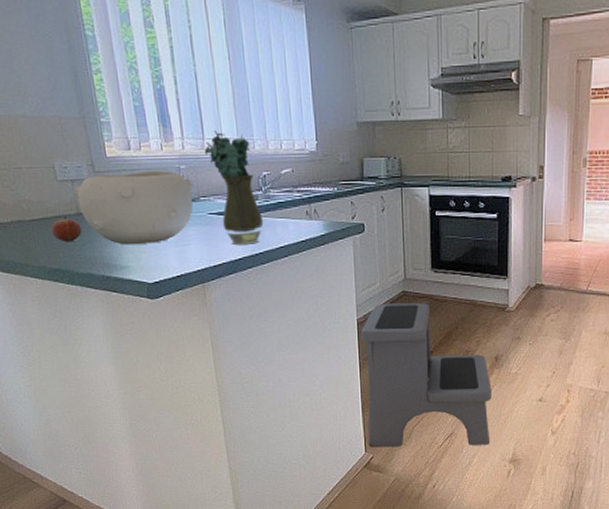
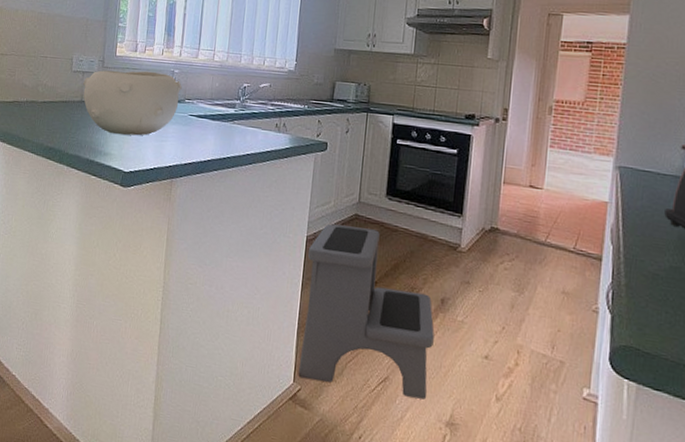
fruit: present [51,215,82,242] -> none [56,101,81,126]
vase: present [204,131,264,245] -> none [197,43,237,148]

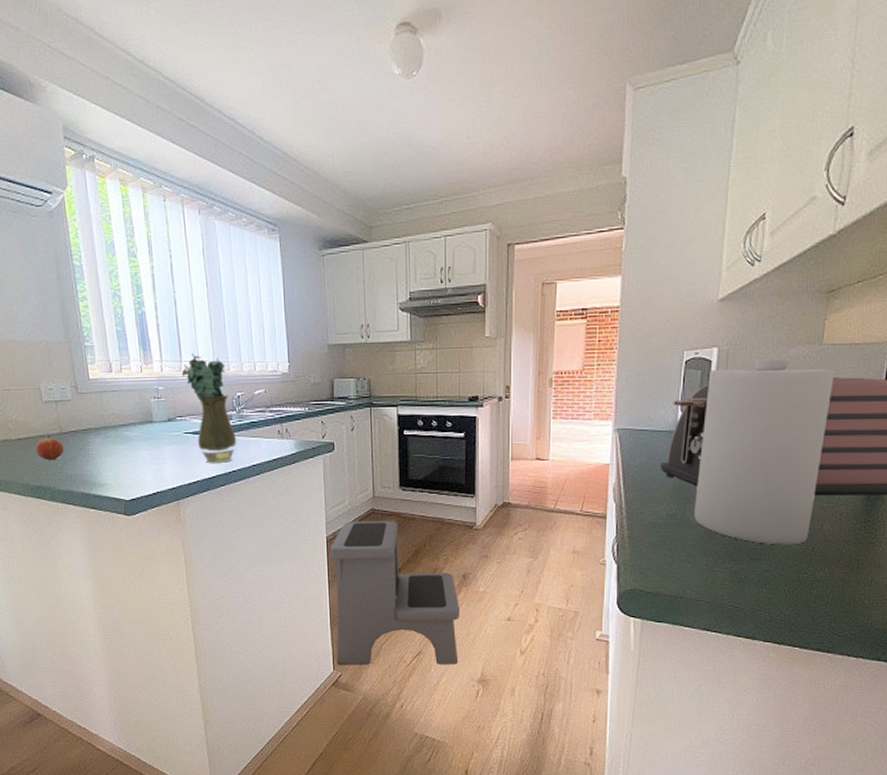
fruit: none [56,101,81,126] -> present [35,434,64,461]
bowl: present [83,70,182,136] -> none [58,391,170,462]
vase: none [197,43,237,148] -> present [181,353,237,463]

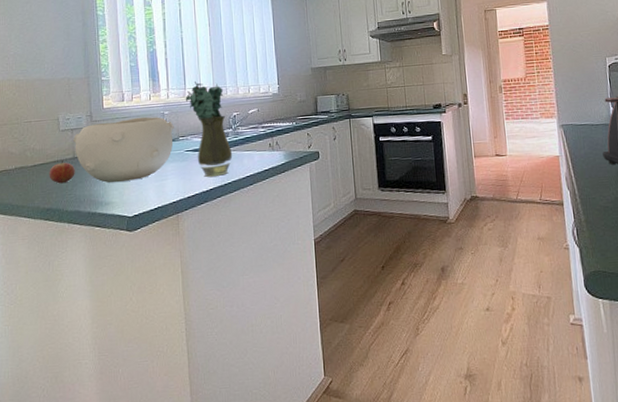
bowl: none [58,391,170,462] -> present [73,117,174,183]
step stool: present [329,521,460,664] -> none [317,220,444,370]

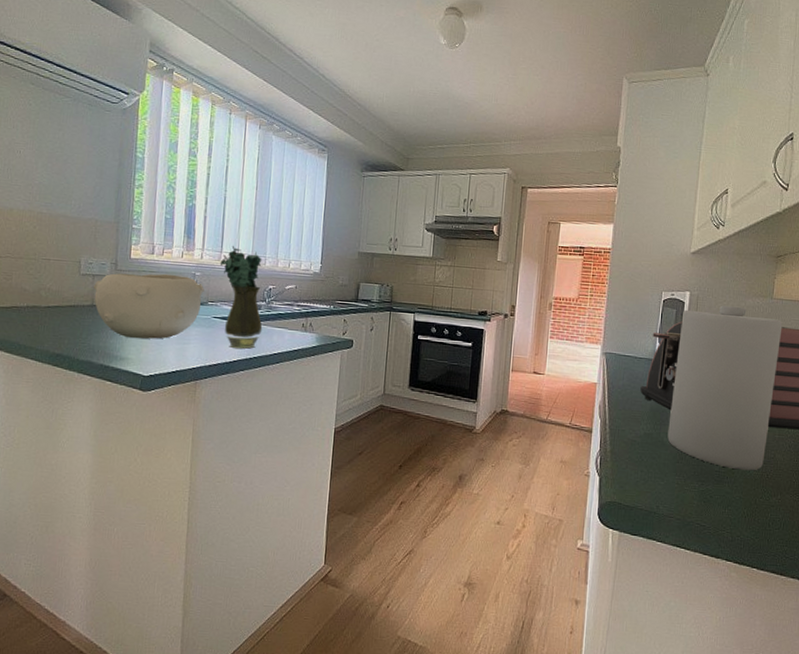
fruit: present [49,159,75,184] -> none [63,305,92,331]

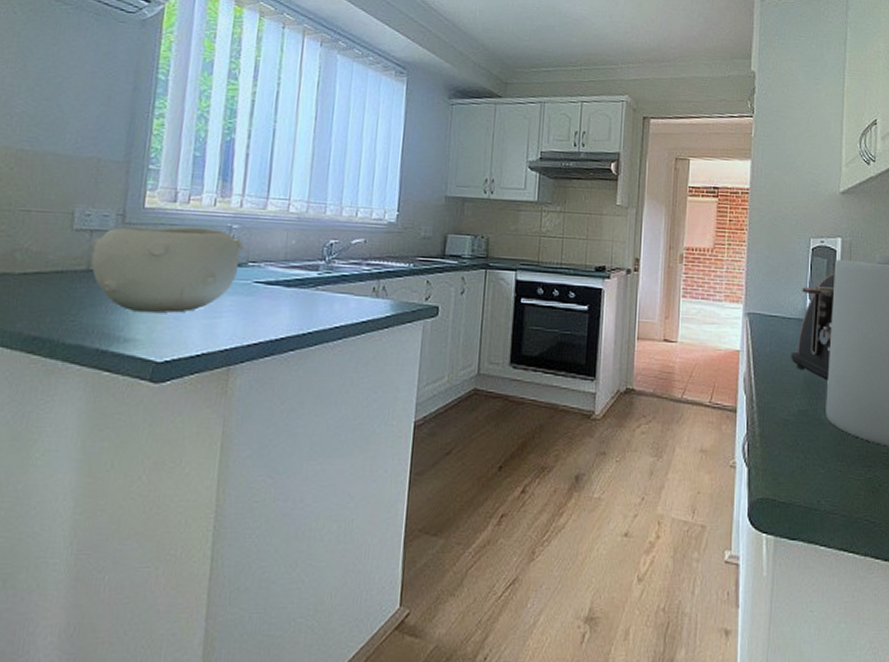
vase: present [220,246,263,349] -> none [265,190,321,322]

